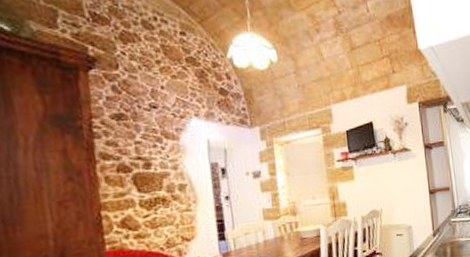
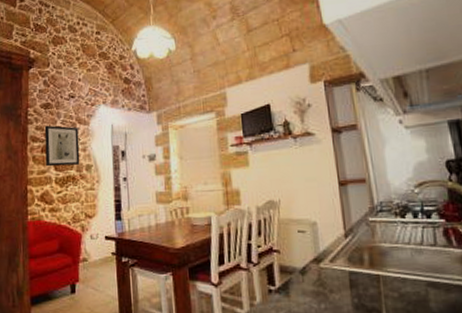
wall art: none [118,139,171,189] -> present [44,125,80,167]

